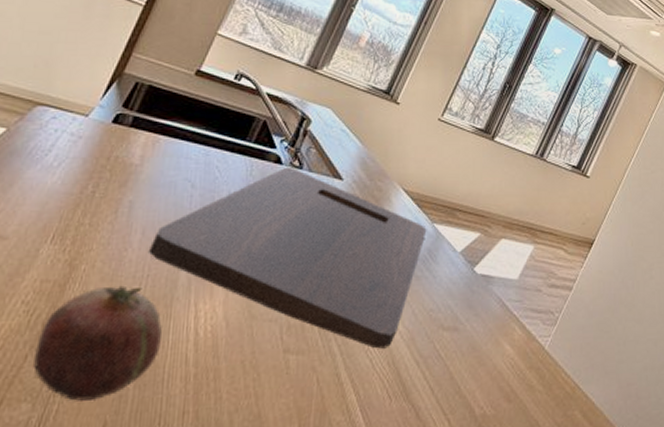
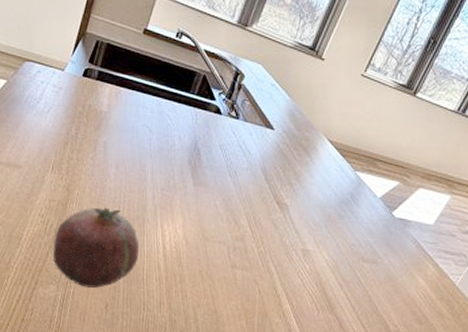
cutting board: present [148,167,427,349] -> none [122,117,350,272]

